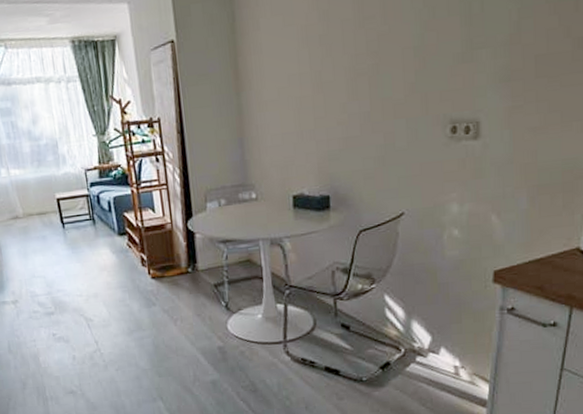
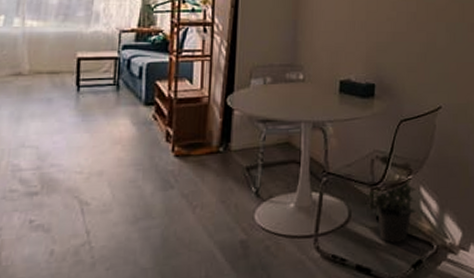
potted plant: none [330,288,381,348] -> present [367,180,416,243]

